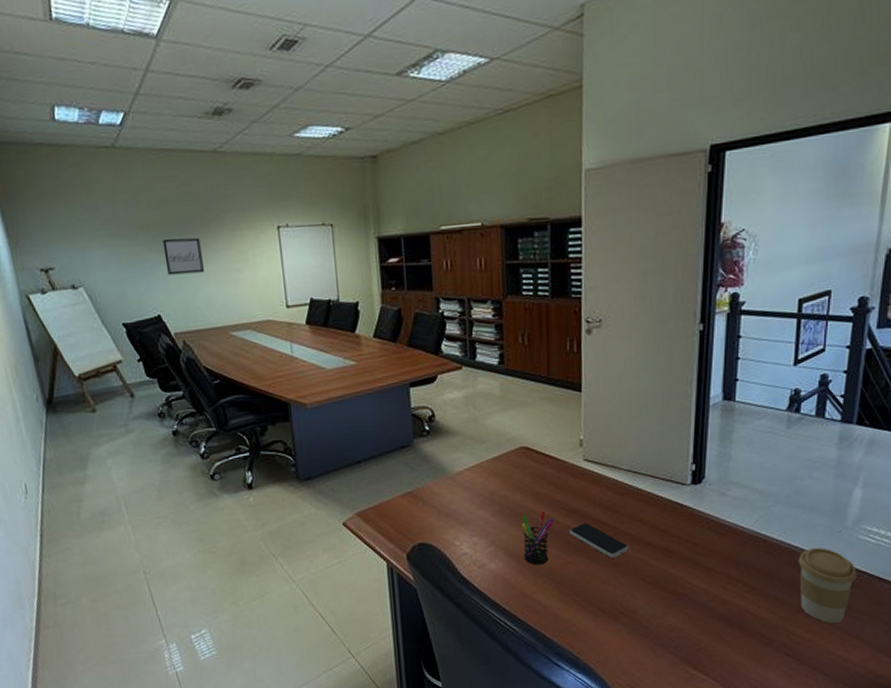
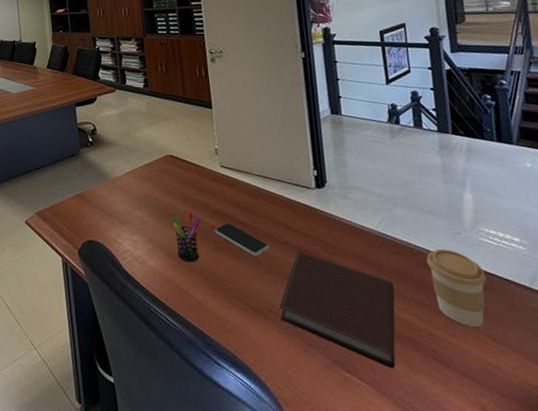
notebook: none [631,552,758,665] -> present [279,251,396,369]

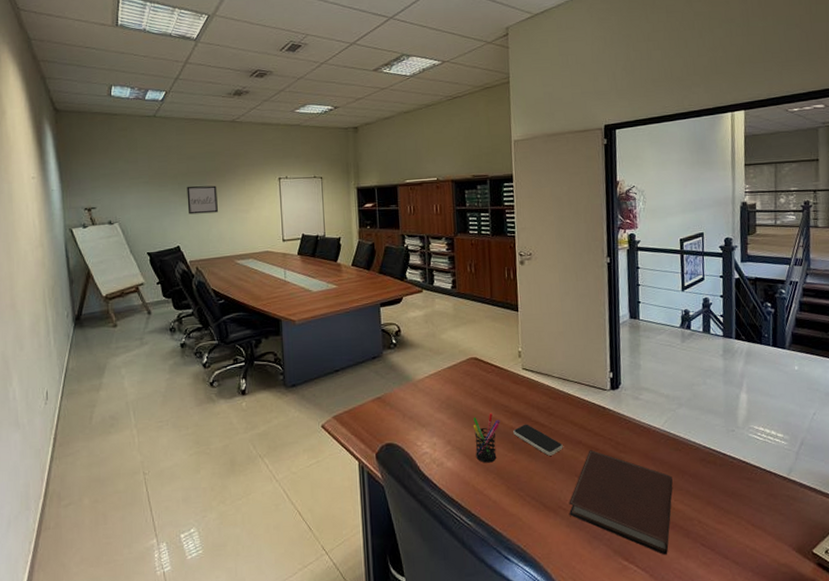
coffee cup: present [426,249,487,327] -> none [703,445,752,514]

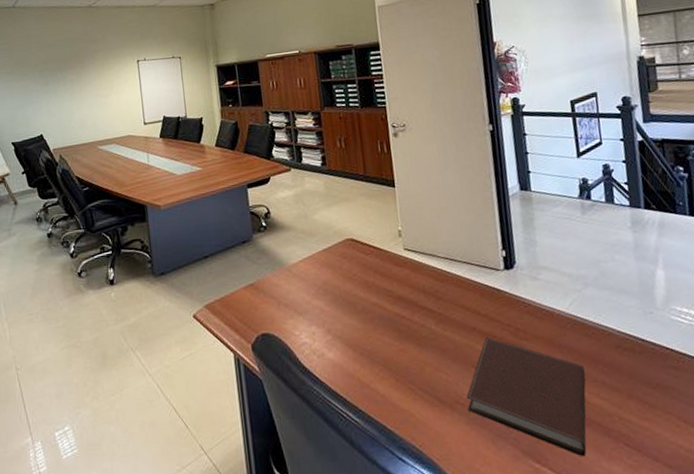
wall art: present [186,185,218,215] -> none [47,71,79,102]
pen holder: present [473,413,500,463] -> none [353,298,384,354]
smartphone: present [513,424,563,456] -> none [398,309,456,345]

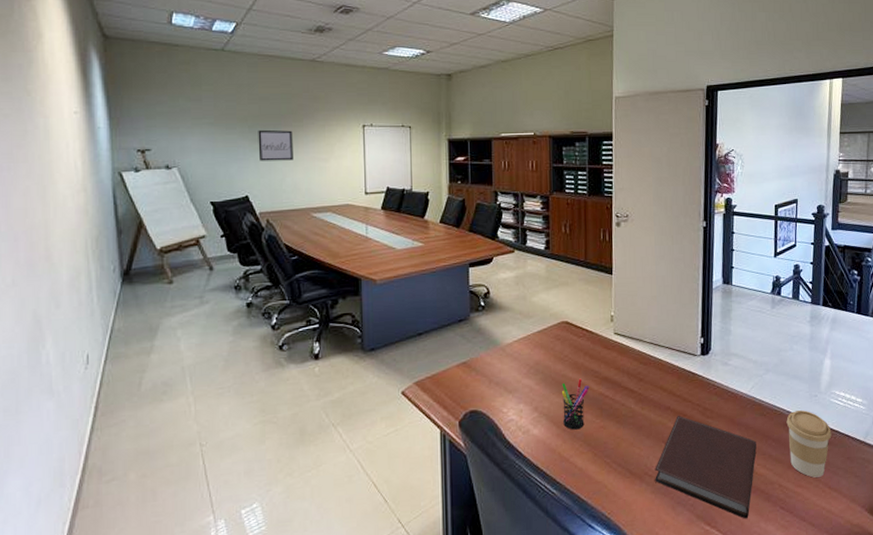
wall art: none [47,71,79,102] -> present [258,129,293,161]
pen holder: none [353,298,384,354] -> present [561,378,590,430]
coffee cup: none [618,329,679,409] -> present [786,410,832,478]

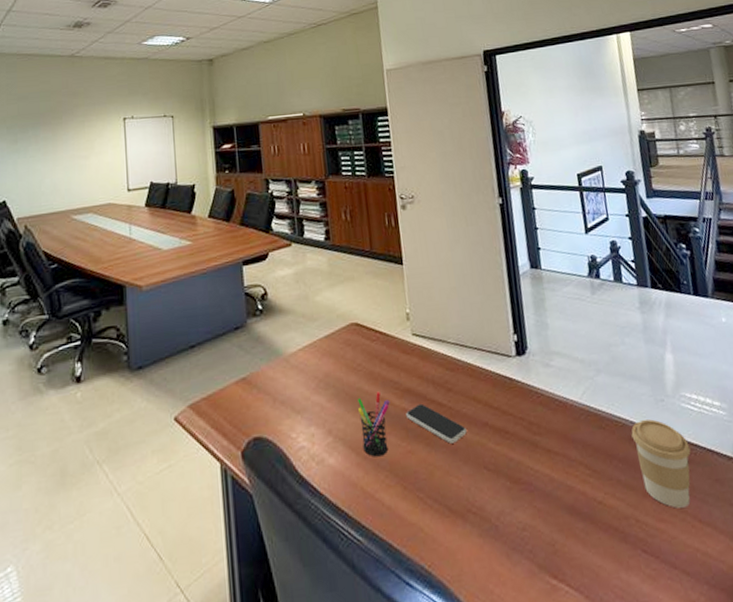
wall art: present [258,129,293,161] -> none [16,128,52,163]
smartphone: none [602,389,651,422] -> present [406,403,467,444]
notebook: present [654,416,757,519] -> none [478,433,604,569]

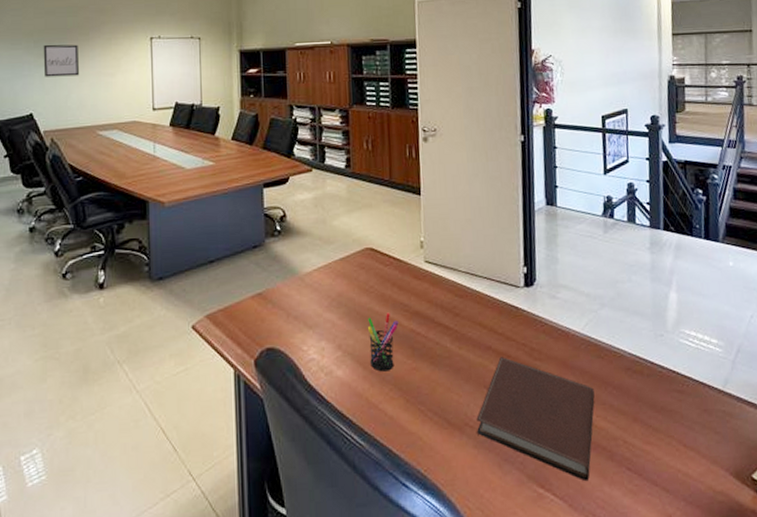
wall art: none [16,128,52,163] -> present [43,44,79,77]
smartphone: present [406,403,467,444] -> none [413,326,470,364]
notebook: none [478,433,604,569] -> present [476,357,595,482]
coffee cup: present [631,419,691,508] -> none [628,352,684,433]

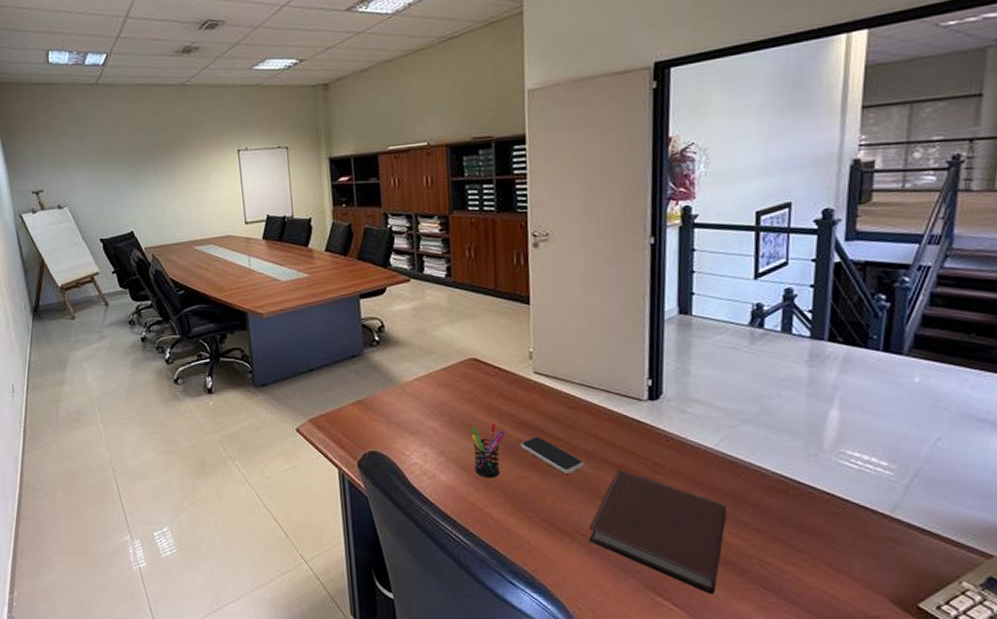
wall art: present [43,44,79,77] -> none [136,161,172,196]
smartphone: none [413,326,470,364] -> present [521,436,583,474]

